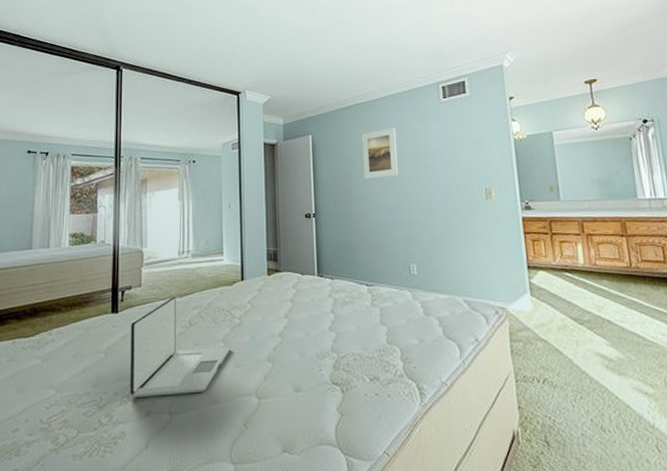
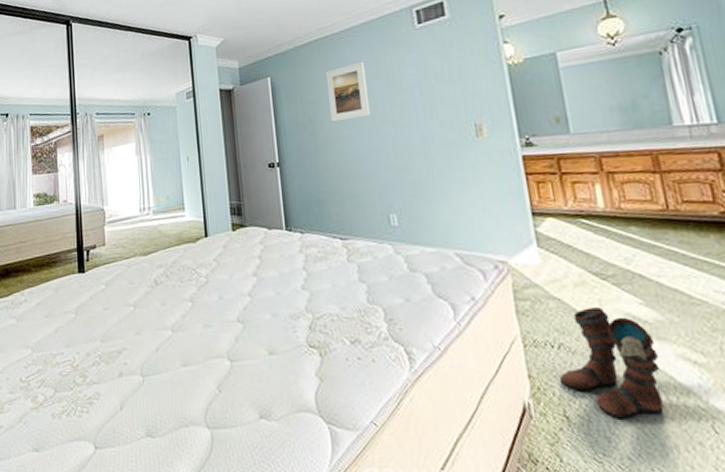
laptop: present [130,296,230,397] -> none [98,254,199,358]
boots: none [543,348,621,443] -> present [560,307,664,419]

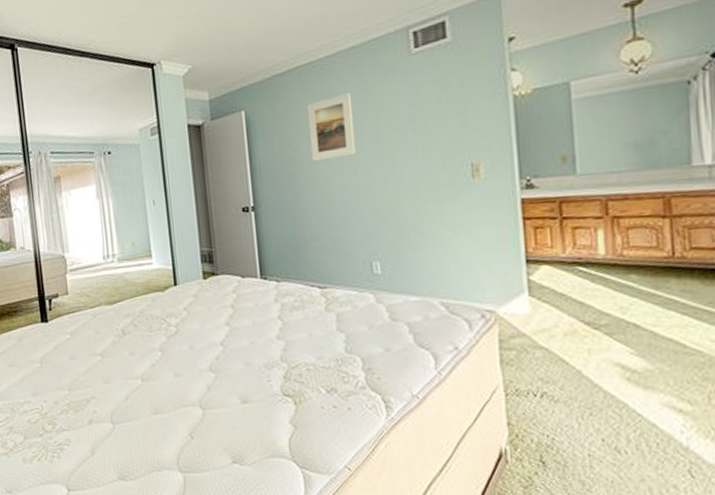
boots: present [560,307,664,419] -> none [540,357,643,464]

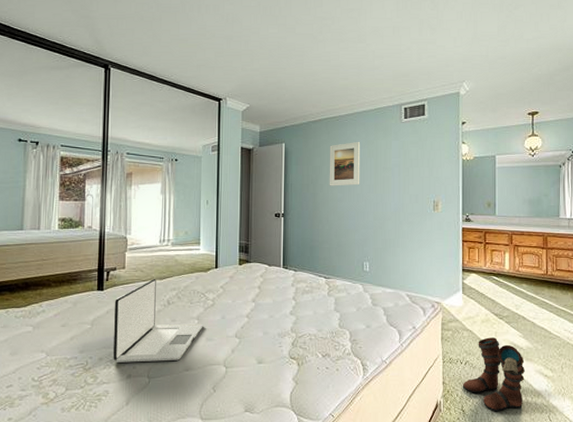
laptop: none [62,303,169,406] -> present [113,278,203,363]
boots: none [540,357,643,464] -> present [463,337,525,412]

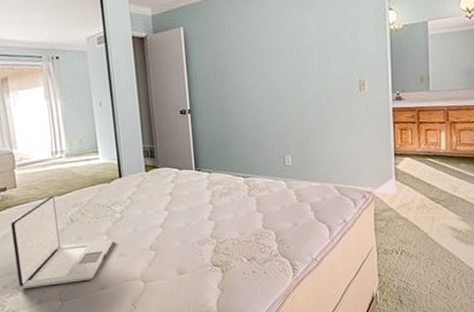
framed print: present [329,141,361,186] -> none [235,17,275,73]
boots: present [463,337,525,412] -> none [400,223,464,299]

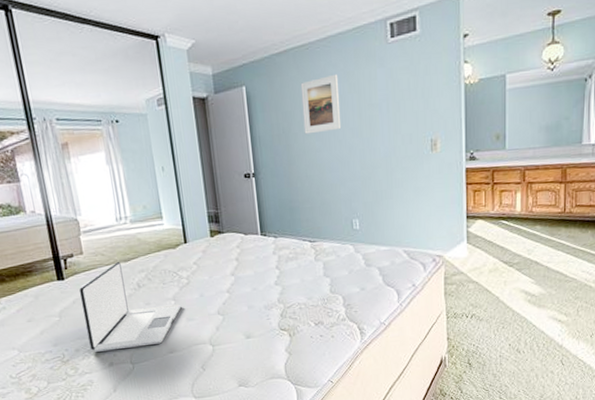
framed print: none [235,17,275,73] -> present [300,73,342,134]

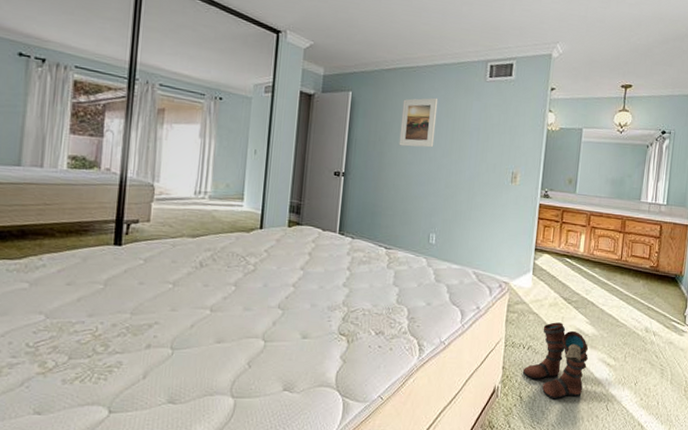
laptop: present [79,261,182,352] -> none [130,235,242,332]
boots: none [469,287,537,362] -> present [523,322,589,400]

